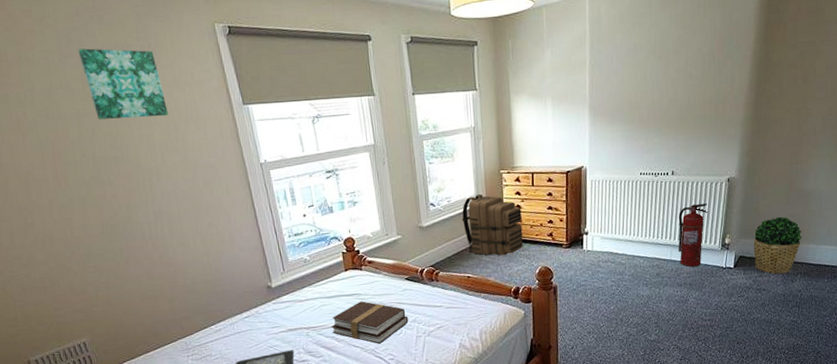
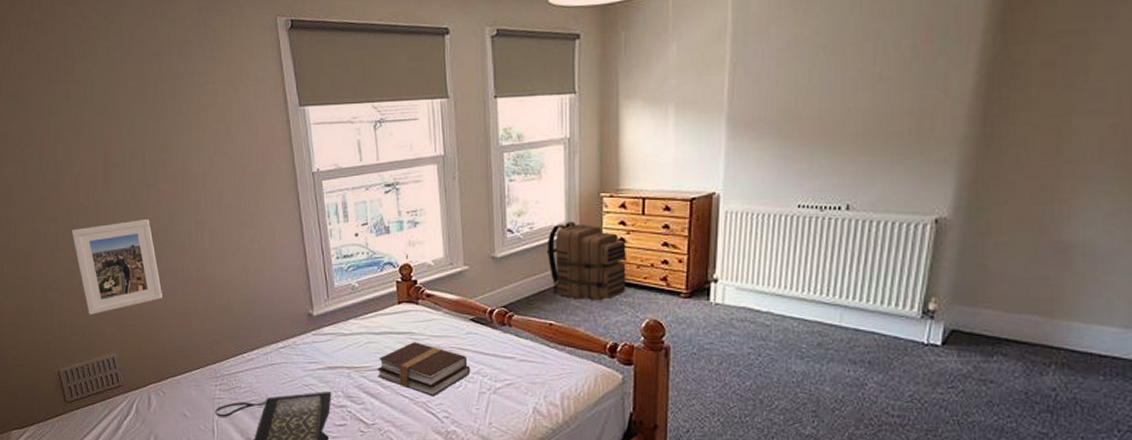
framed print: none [26,213,128,305] -> present [71,220,162,315]
wall art: present [78,48,168,119] -> none [138,44,220,119]
fire extinguisher: present [678,203,708,267] -> none [852,252,902,339]
potted plant: present [753,216,802,274] -> none [975,278,1060,361]

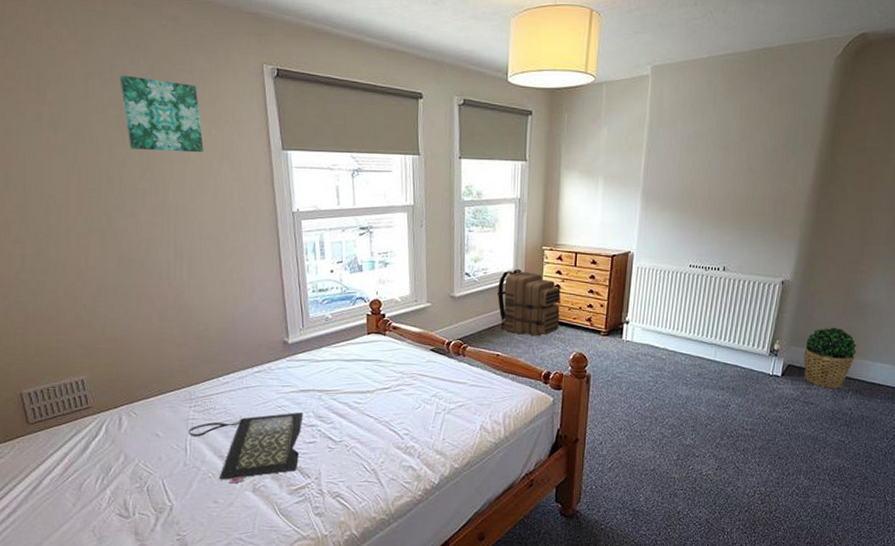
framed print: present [71,220,162,315] -> none [39,246,137,337]
wall art: none [138,44,220,119] -> present [119,75,203,153]
book: present [377,342,471,397] -> none [346,368,429,417]
potted plant: none [975,278,1060,361] -> present [803,327,857,389]

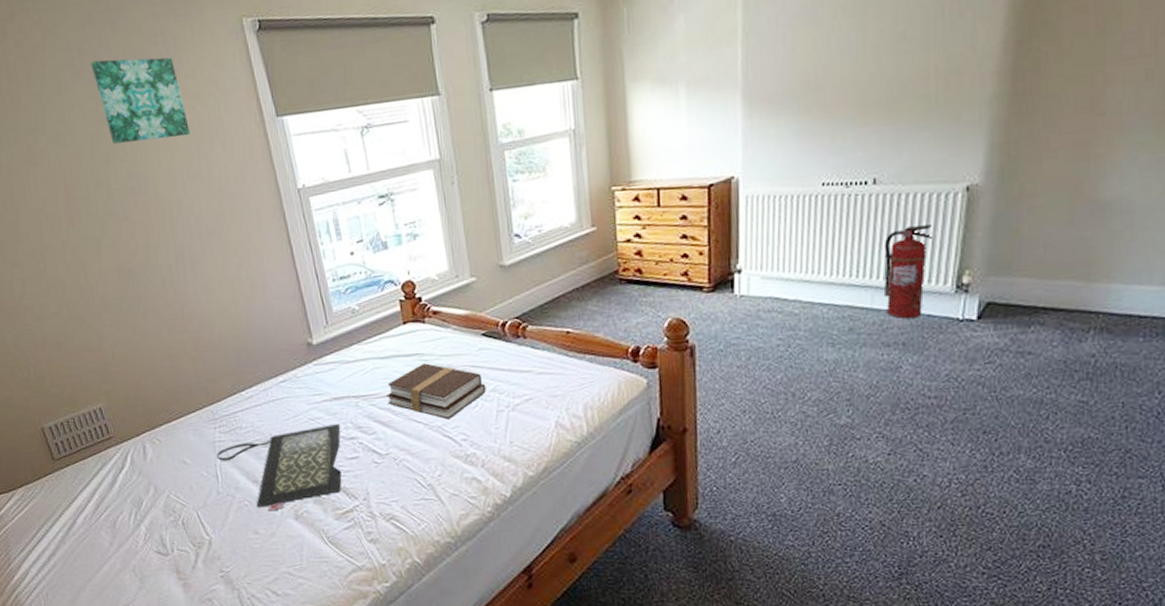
book: none [346,368,429,417] -> present [387,363,487,420]
backpack: present [497,268,561,337] -> none [558,219,645,304]
fire extinguisher: none [723,304,759,371] -> present [883,225,934,319]
potted plant: present [803,327,857,389] -> none [1011,241,1097,330]

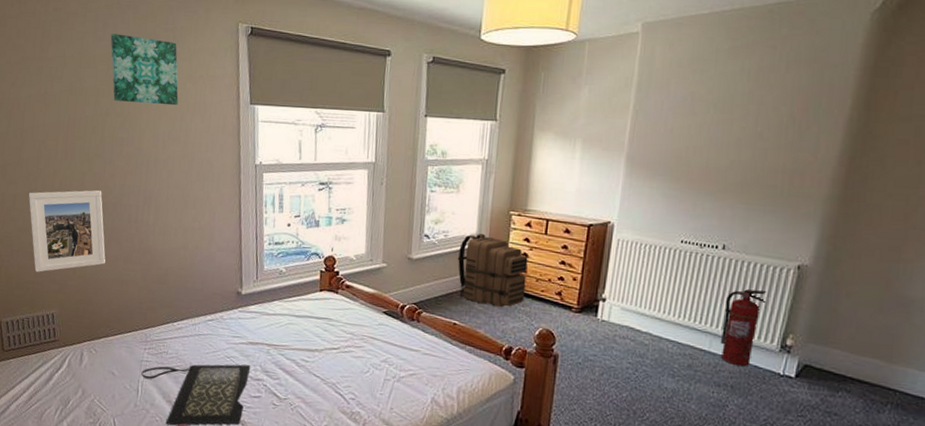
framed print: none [38,255,147,364] -> present [28,190,106,272]
book: present [387,363,487,420] -> none [294,327,379,379]
backpack: none [558,219,645,304] -> present [457,233,528,308]

